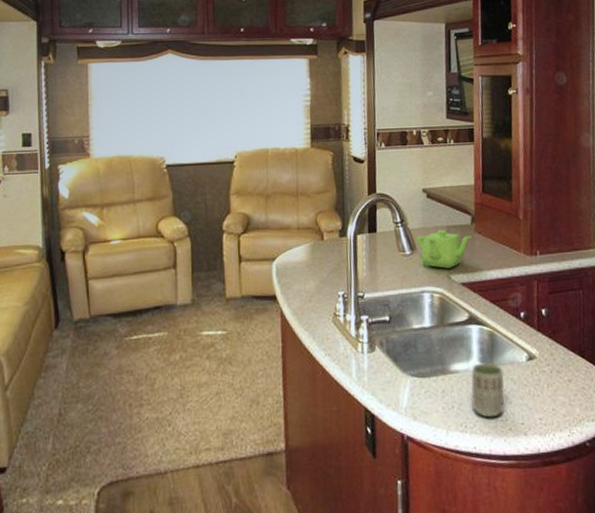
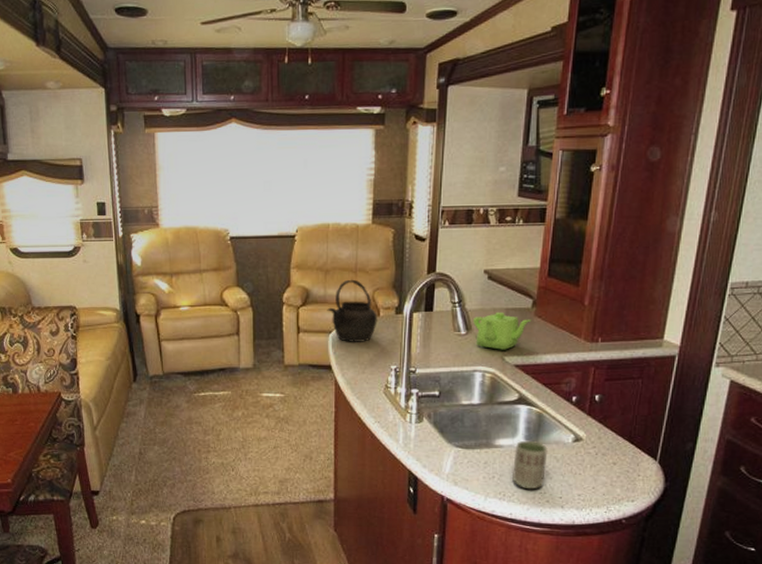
kettle: none [269,203,322,269] -> present [327,279,377,342]

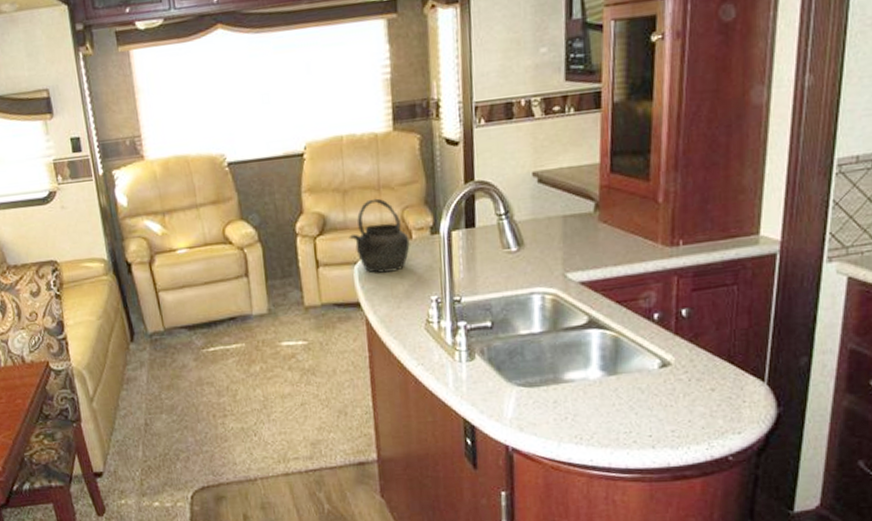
teapot: present [473,311,532,350] -> none [525,220,596,266]
cup: present [511,440,548,490] -> none [588,370,630,430]

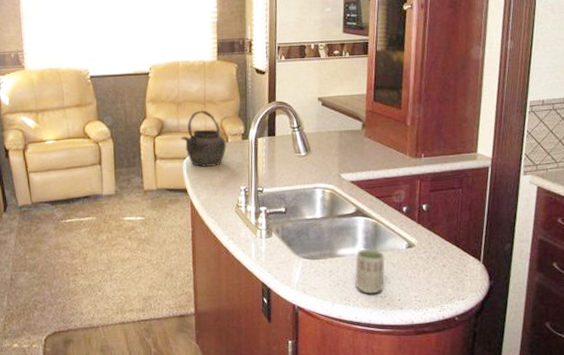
cup: none [588,370,630,430] -> present [354,248,385,294]

